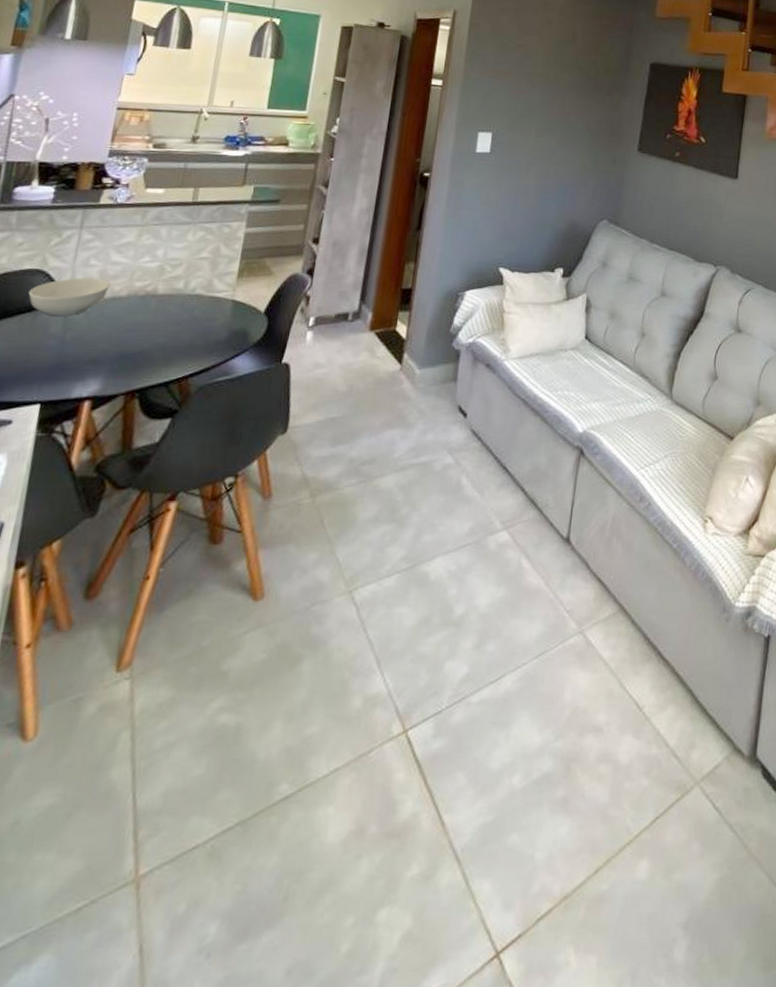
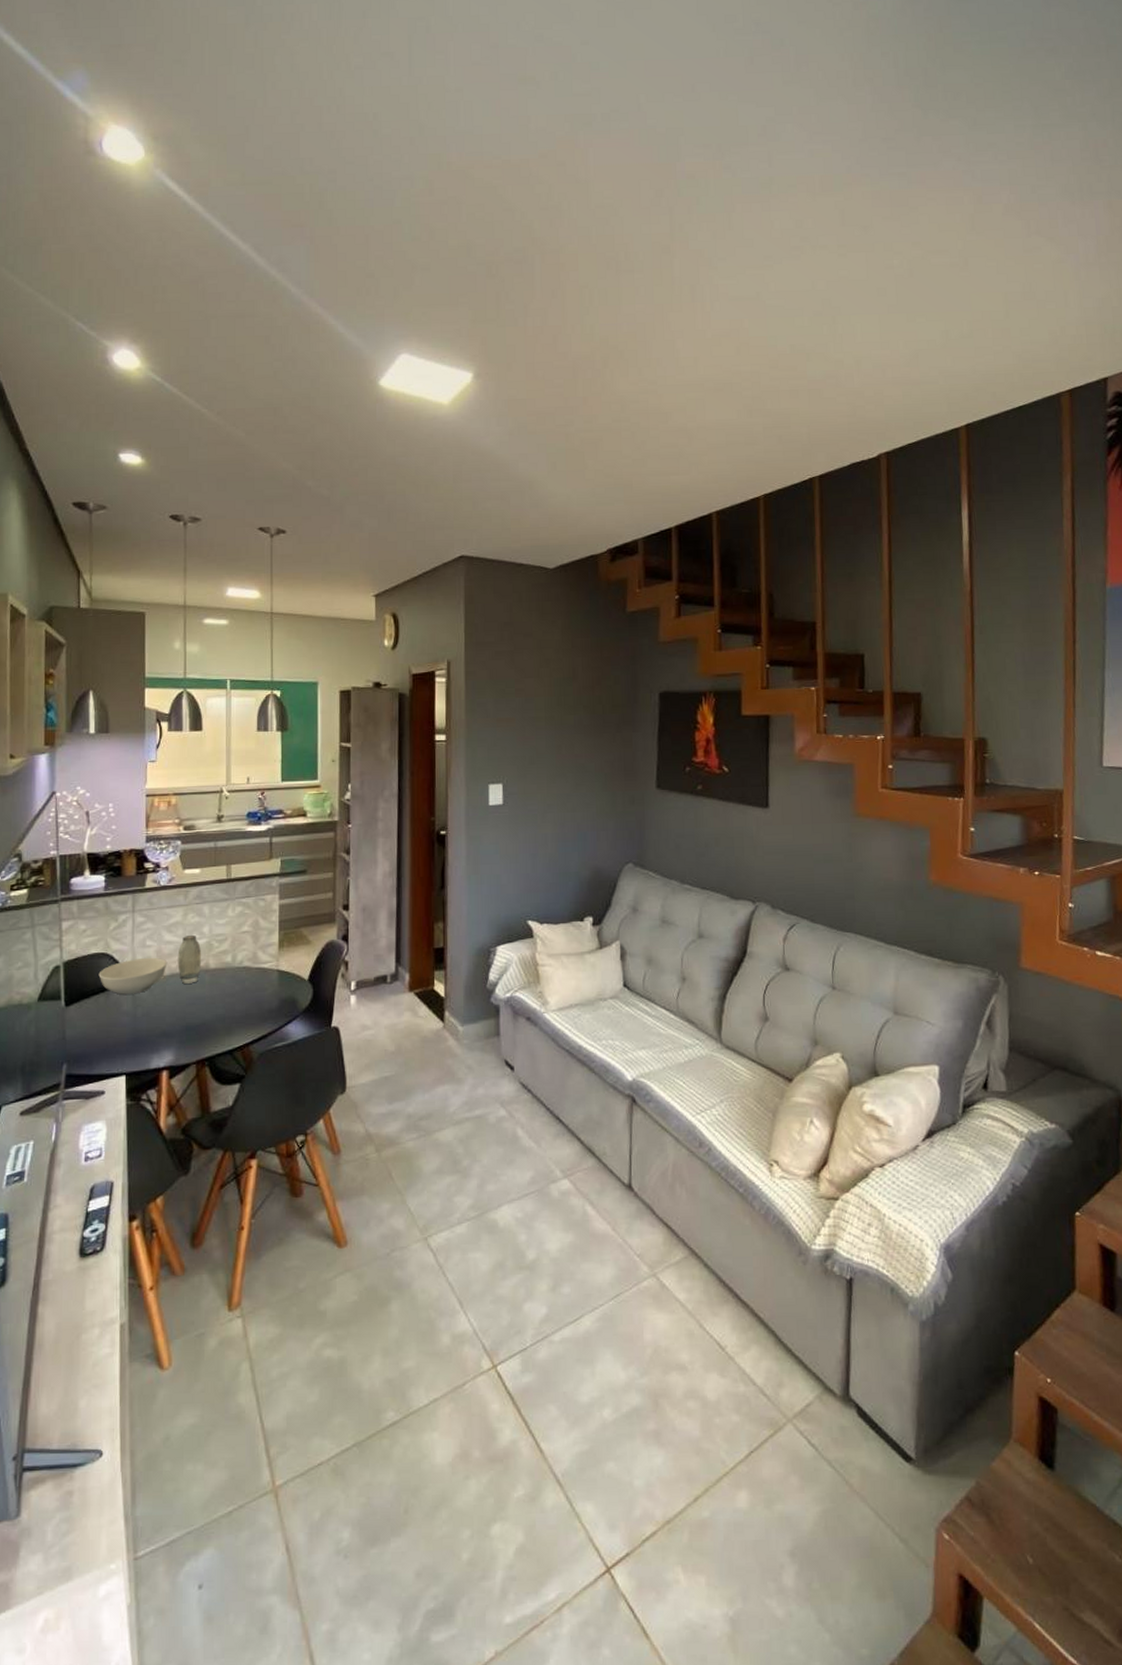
vase: none [121,257,152,308] -> present [177,934,202,984]

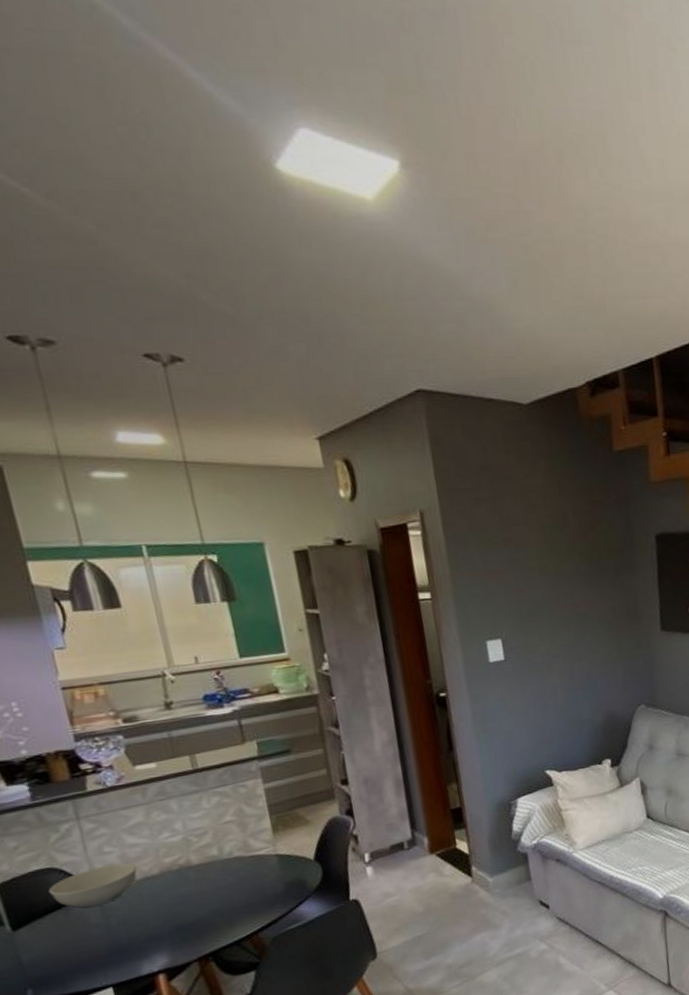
vase: present [177,934,202,984] -> none [147,833,182,885]

